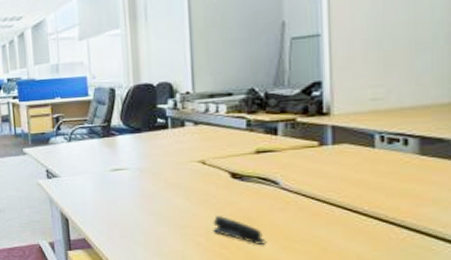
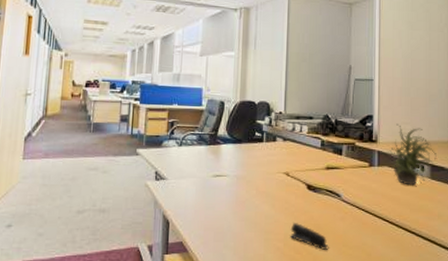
potted plant: none [346,87,429,165] -> present [387,123,437,186]

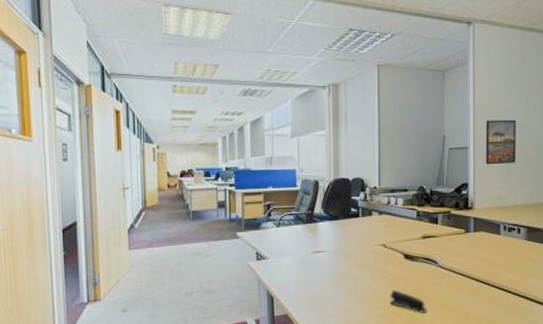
potted plant: present [387,123,437,186] -> none [483,189,533,248]
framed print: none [390,54,420,99] -> present [485,119,516,165]

